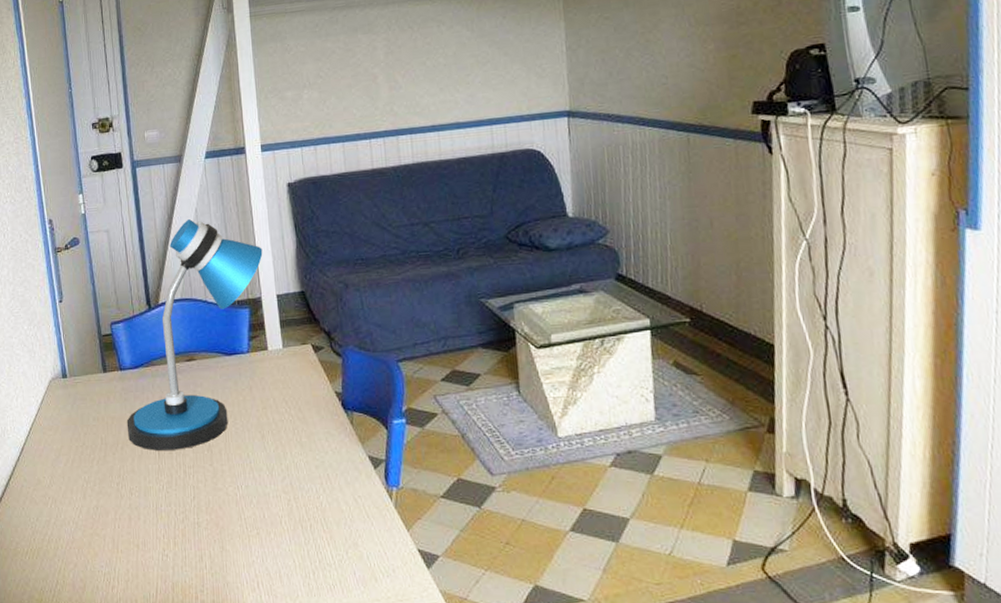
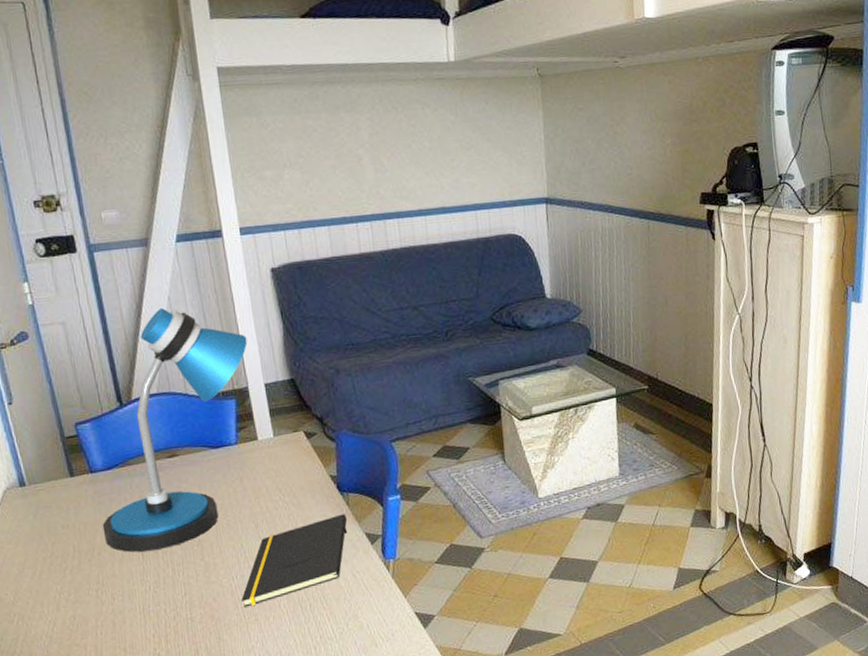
notepad: none [245,433,351,519] -> present [241,514,348,608]

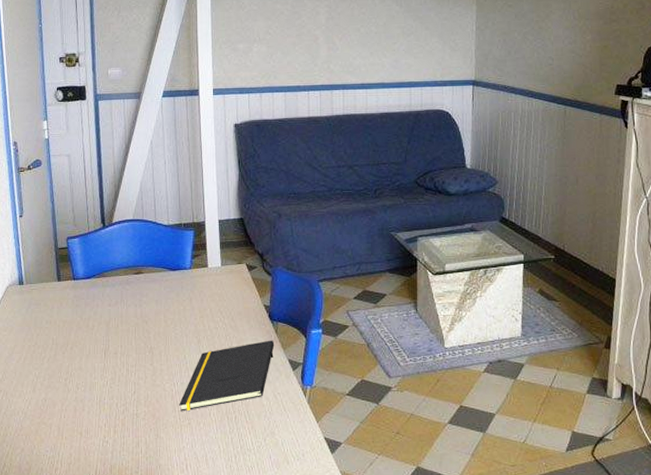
desk lamp: present [102,308,248,553] -> none [77,150,209,351]

